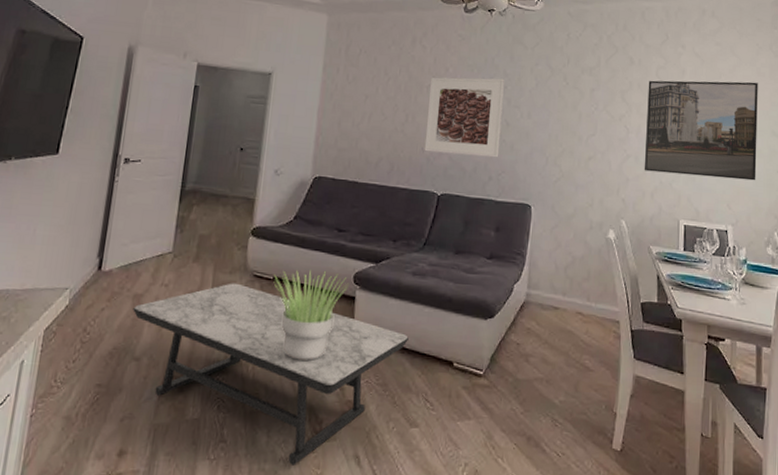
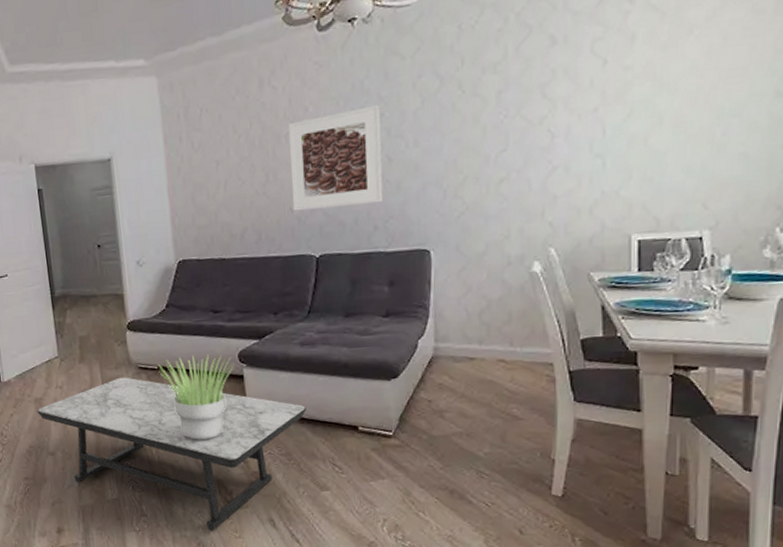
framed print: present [644,80,758,181] -> none [577,25,755,182]

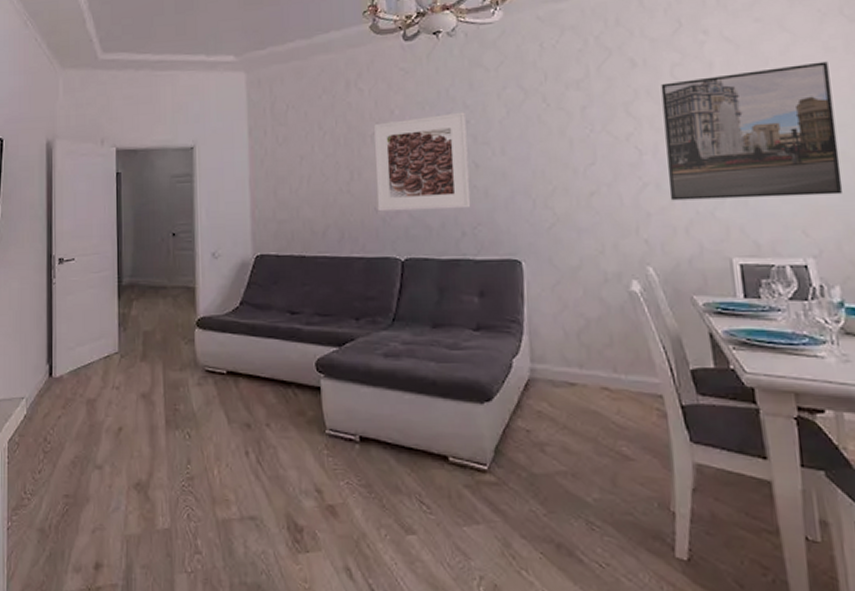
coffee table: present [37,377,306,531] -> none [88,380,390,579]
potted plant: present [158,354,235,440] -> none [227,359,312,461]
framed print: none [577,25,755,182] -> present [661,61,844,201]

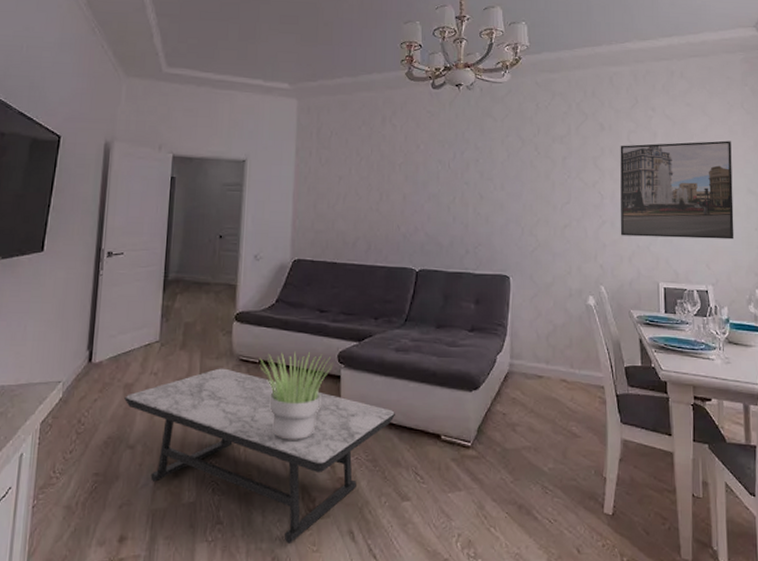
coffee table: none [88,380,390,579] -> present [124,368,395,544]
potted plant: none [227,359,312,461] -> present [259,351,334,440]
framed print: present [374,112,471,212] -> none [400,152,476,231]

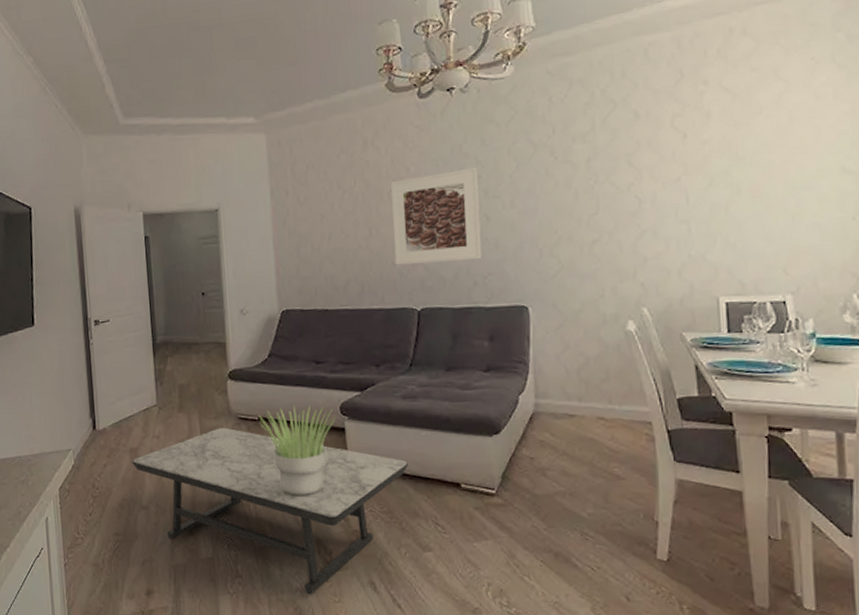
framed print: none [400,152,476,231] -> present [391,167,482,266]
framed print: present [620,140,735,240] -> none [661,108,823,246]

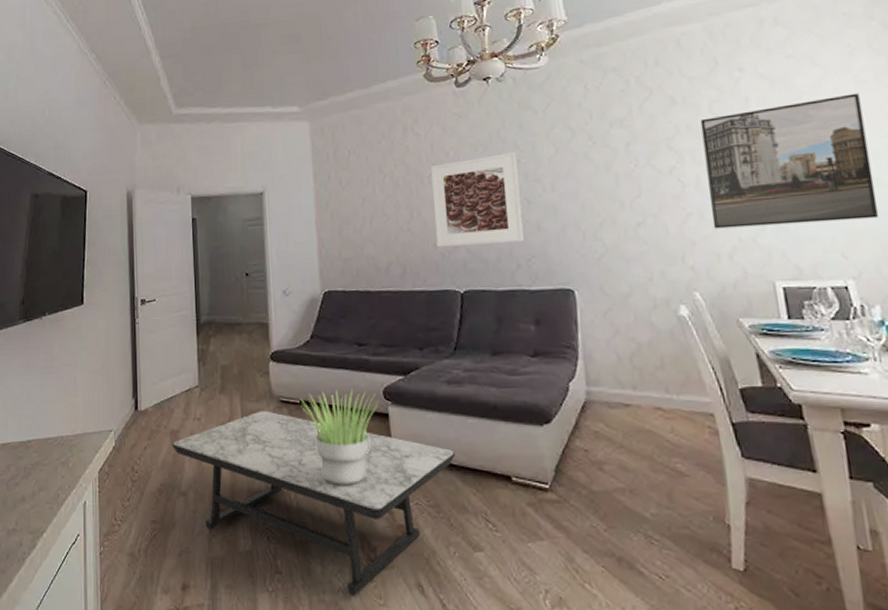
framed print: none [661,108,823,246] -> present [700,93,880,229]

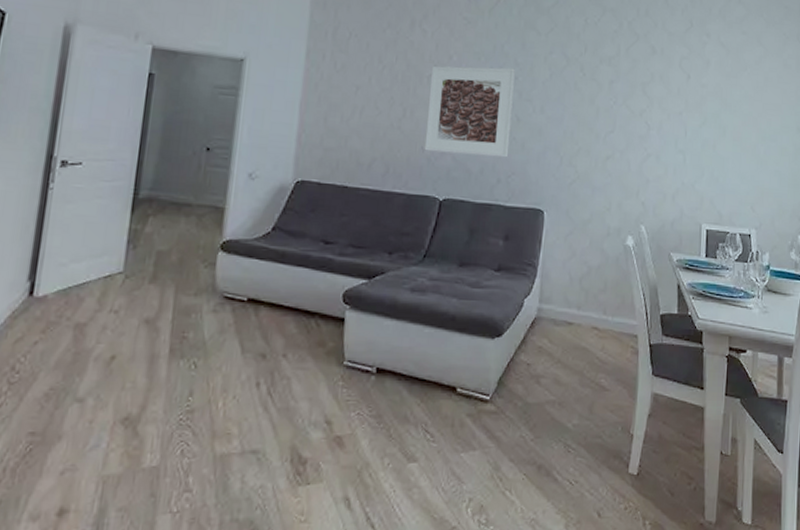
coffee table: present [172,410,455,596] -> none [74,306,406,513]
potted plant: present [300,389,380,485] -> none [248,288,338,393]
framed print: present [700,93,880,229] -> none [665,71,785,181]

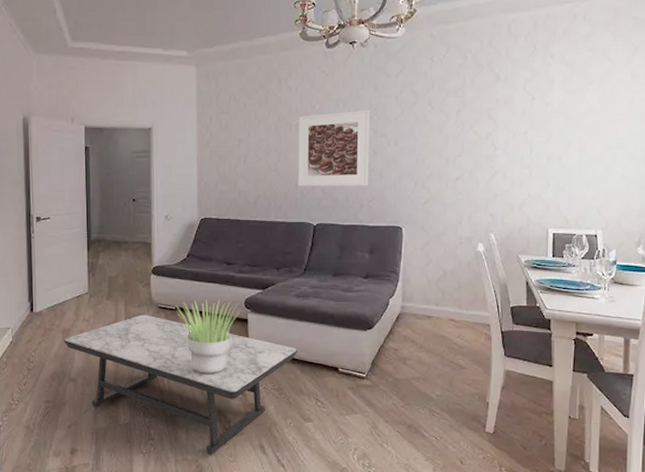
coffee table: none [74,306,406,513] -> present [64,315,297,455]
potted plant: none [248,288,338,393] -> present [176,299,242,373]

